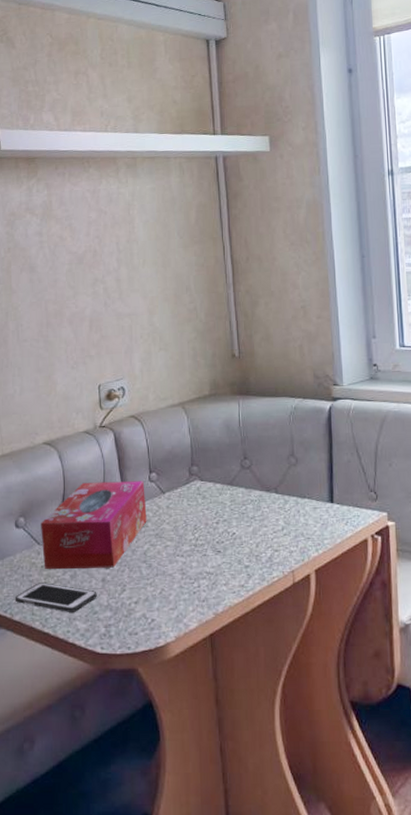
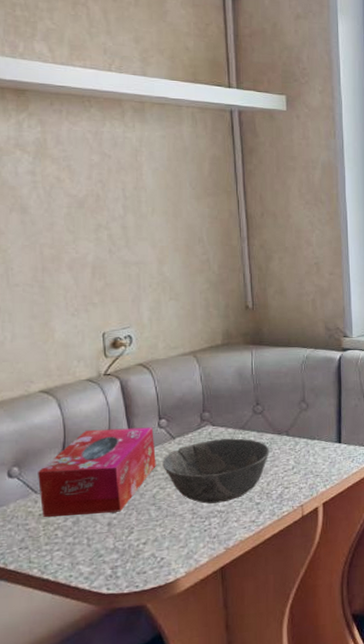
cell phone: present [14,582,97,612] -> none [8,530,102,558]
bowl: none [153,494,258,564] -> present [162,438,269,504]

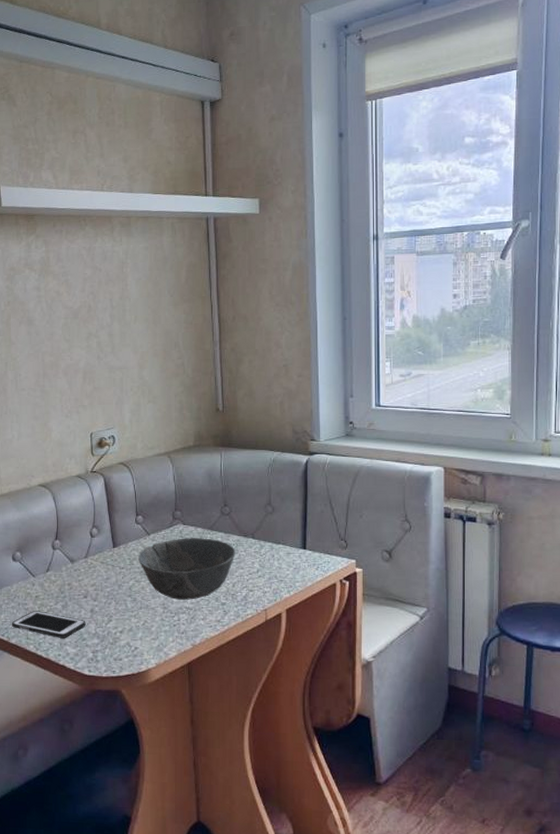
cell phone: none [8,530,102,558] -> present [11,611,86,638]
tissue box: present [38,427,156,517] -> none [36,522,133,600]

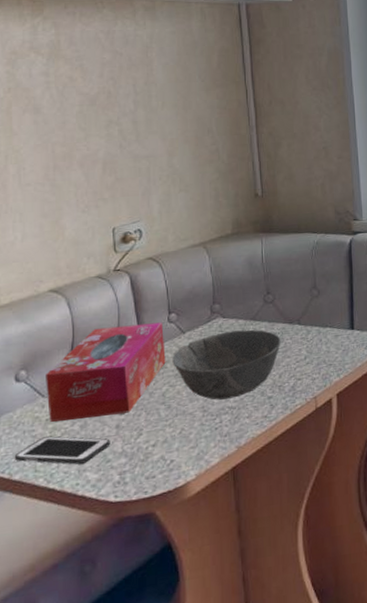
tissue box: none [36,522,133,600] -> present [46,322,166,422]

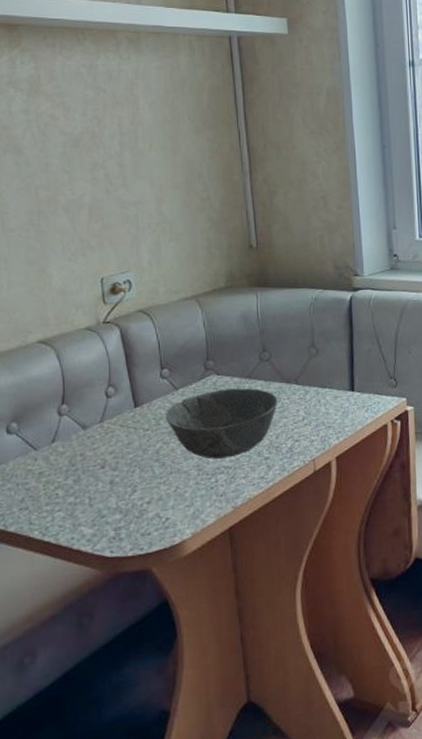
cell phone: present [14,436,110,465] -> none [8,489,105,519]
tissue box: present [46,322,166,422] -> none [37,377,159,475]

